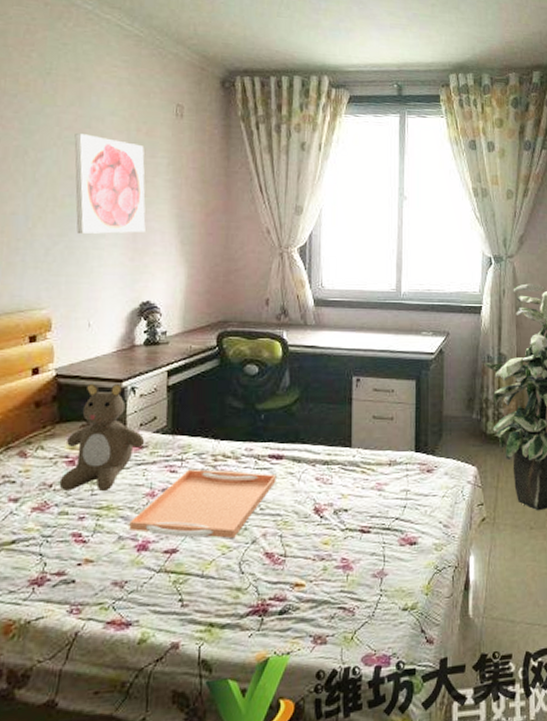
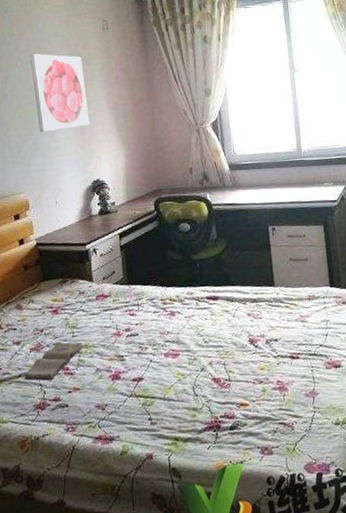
diary: none [19,501,103,549] -> present [24,342,82,381]
teddy bear: present [59,383,145,492] -> none [48,247,108,334]
serving tray: present [129,469,276,538] -> none [103,311,215,368]

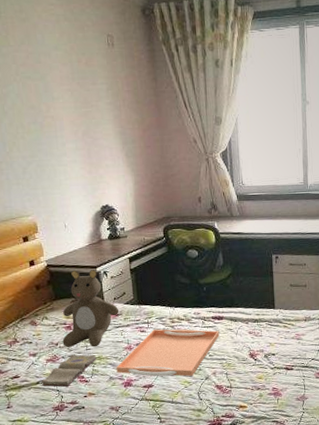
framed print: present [30,53,90,133] -> none [29,68,97,155]
teddy bear: none [48,247,108,334] -> present [62,270,120,347]
serving tray: none [103,311,215,368] -> present [116,328,220,377]

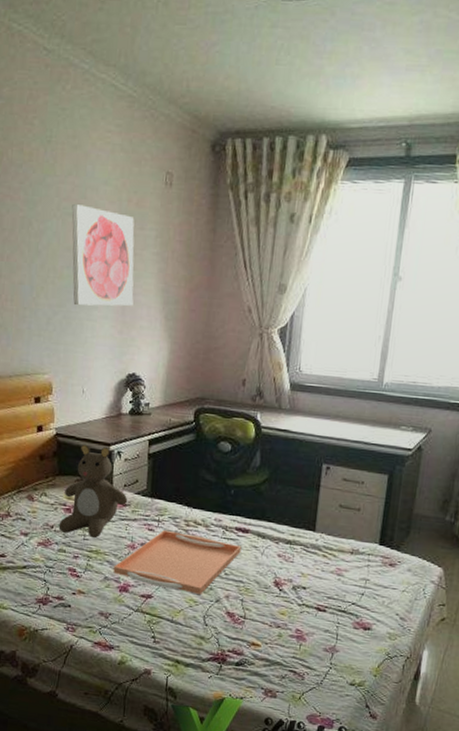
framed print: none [29,68,97,155] -> present [72,203,135,306]
diary: present [42,354,96,387] -> none [29,542,93,578]

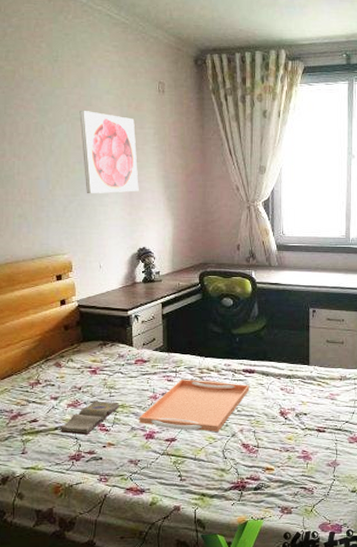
diary: none [29,542,93,578] -> present [61,400,119,435]
teddy bear: present [58,444,128,539] -> none [86,312,147,394]

